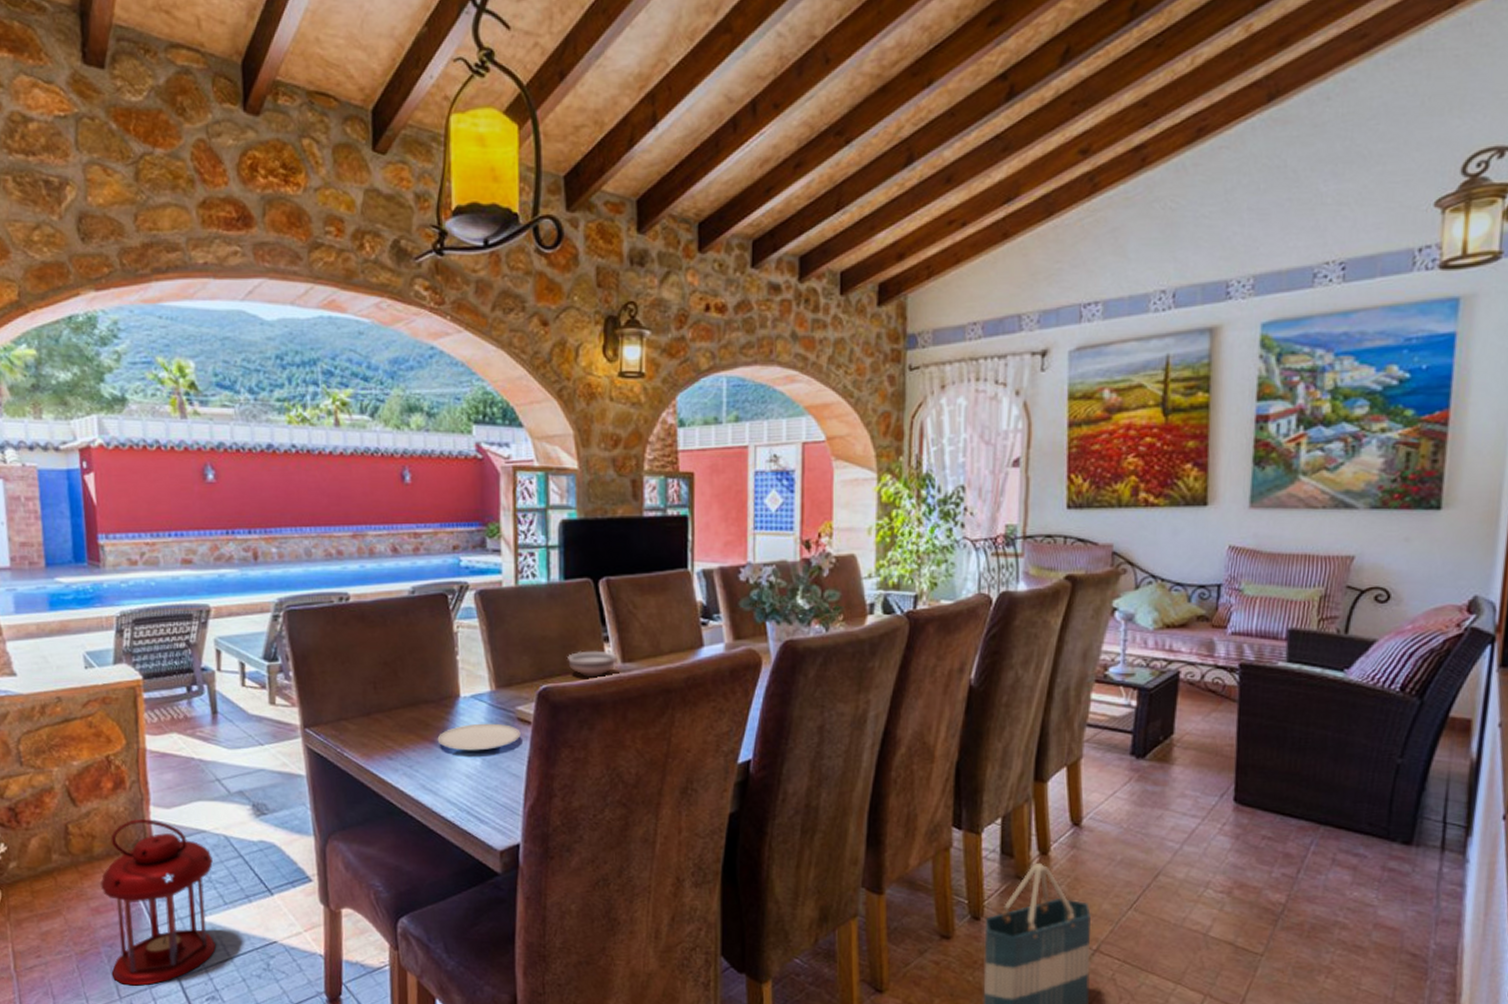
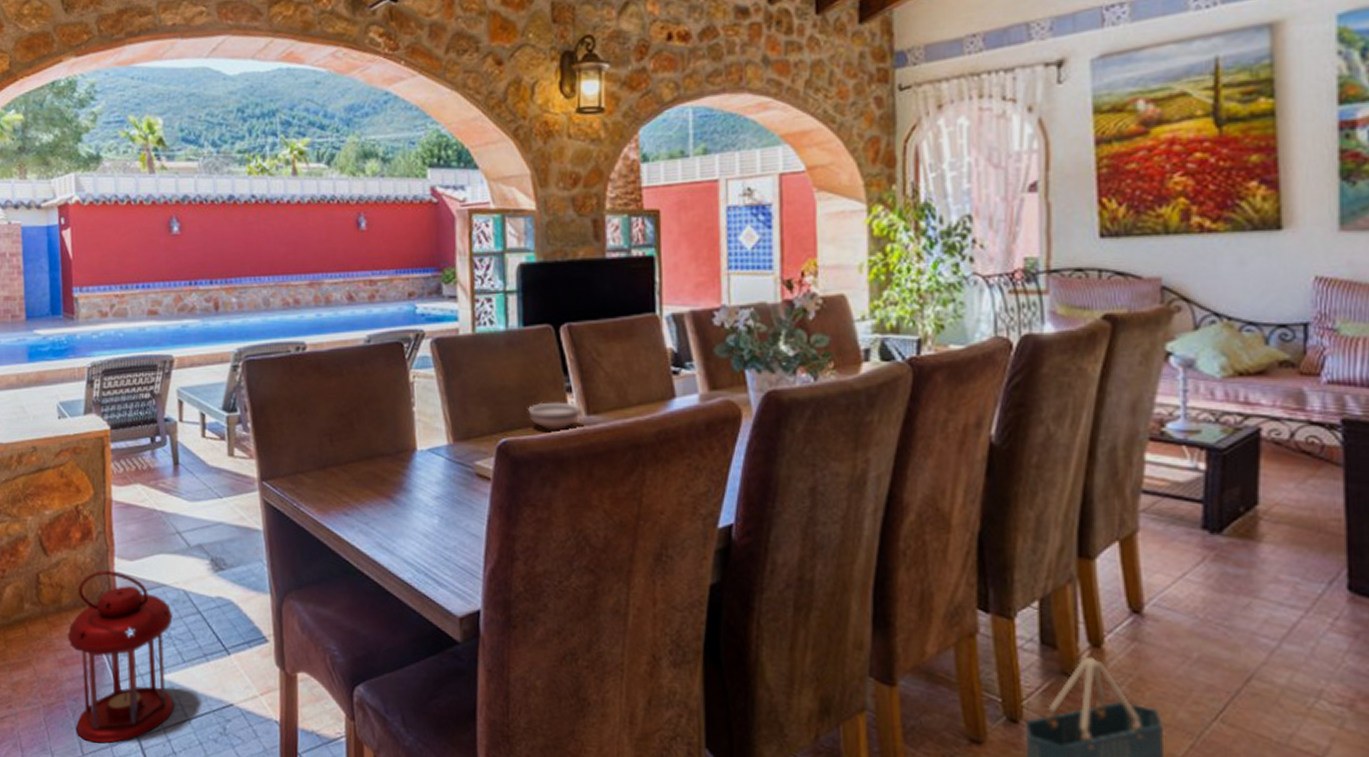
plate: present [437,723,521,751] -> none [393,478,480,508]

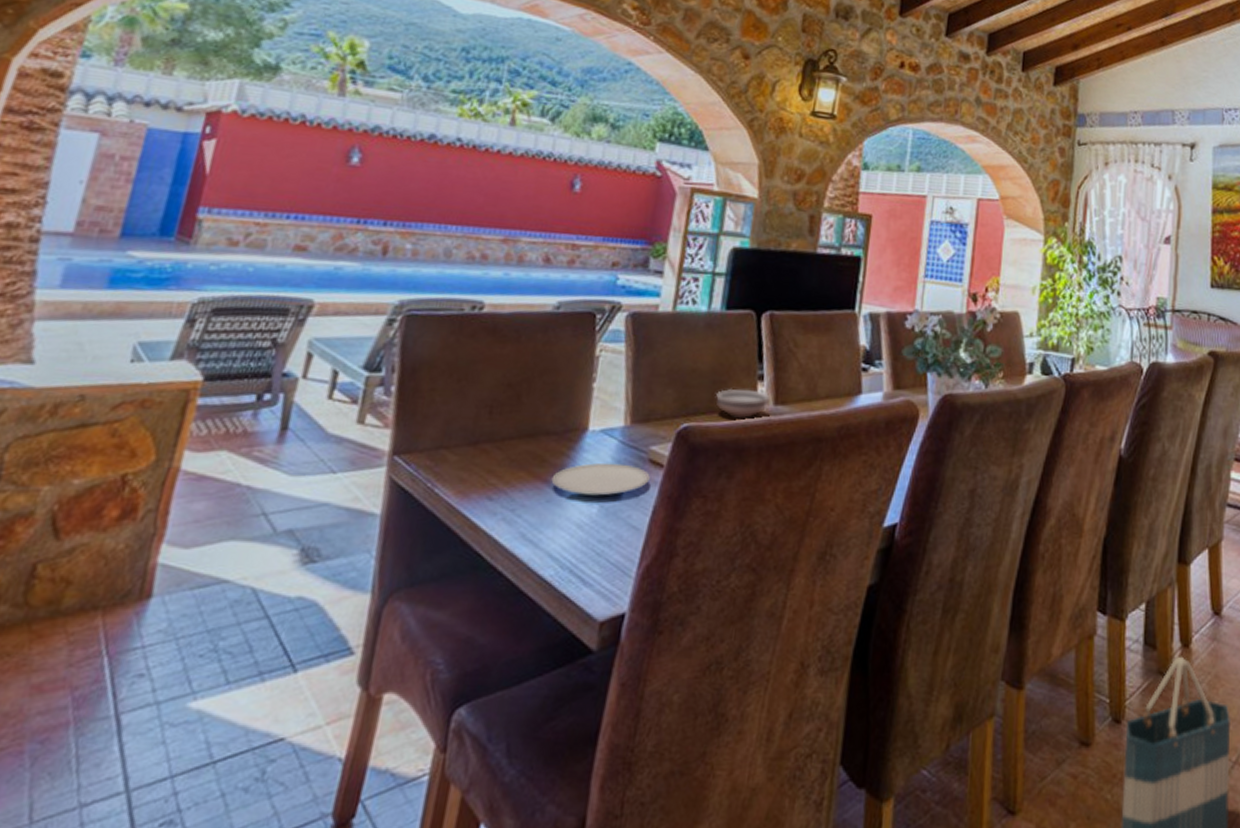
lantern: present [67,571,174,743] -> none [29,561,228,804]
plate: none [393,478,480,508] -> present [551,462,650,496]

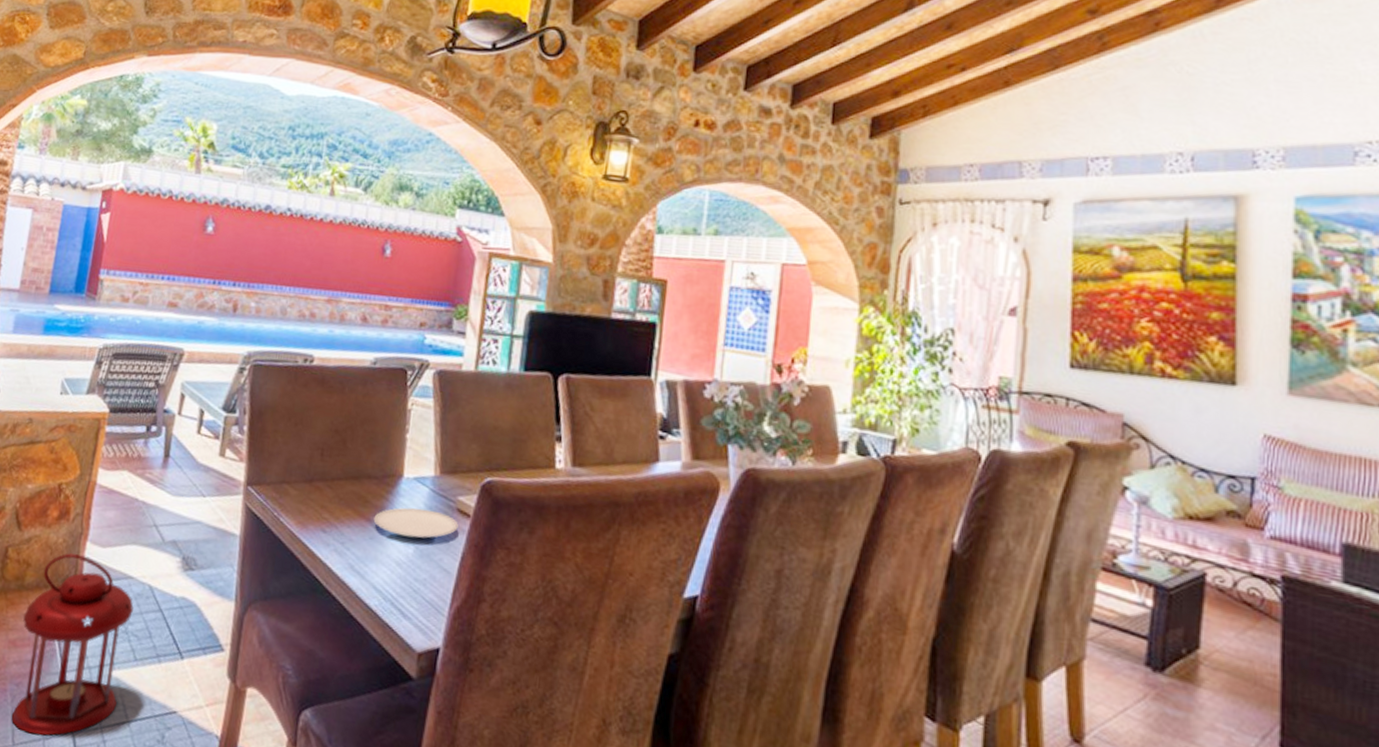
lantern: none [29,561,228,804] -> present [11,553,134,736]
bowl: present [715,388,770,419] -> none [516,447,568,478]

